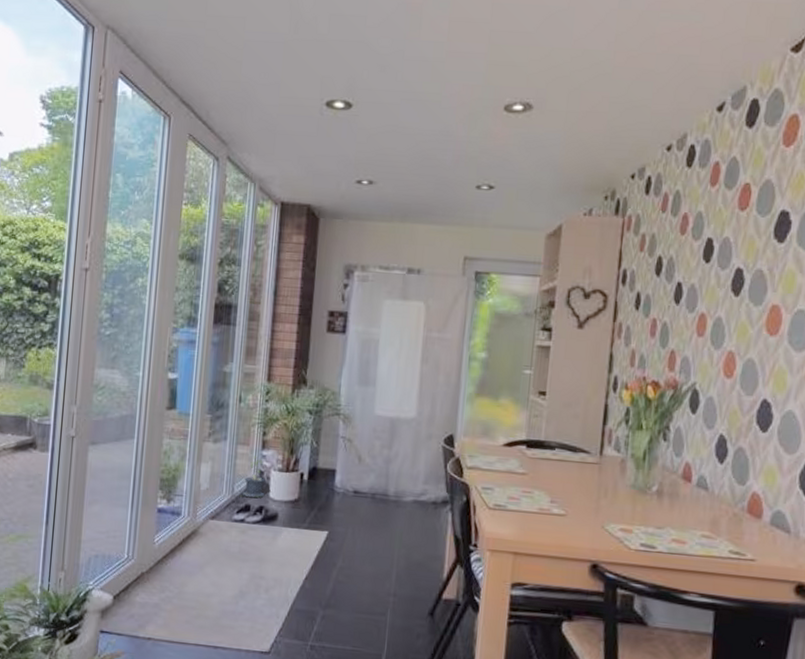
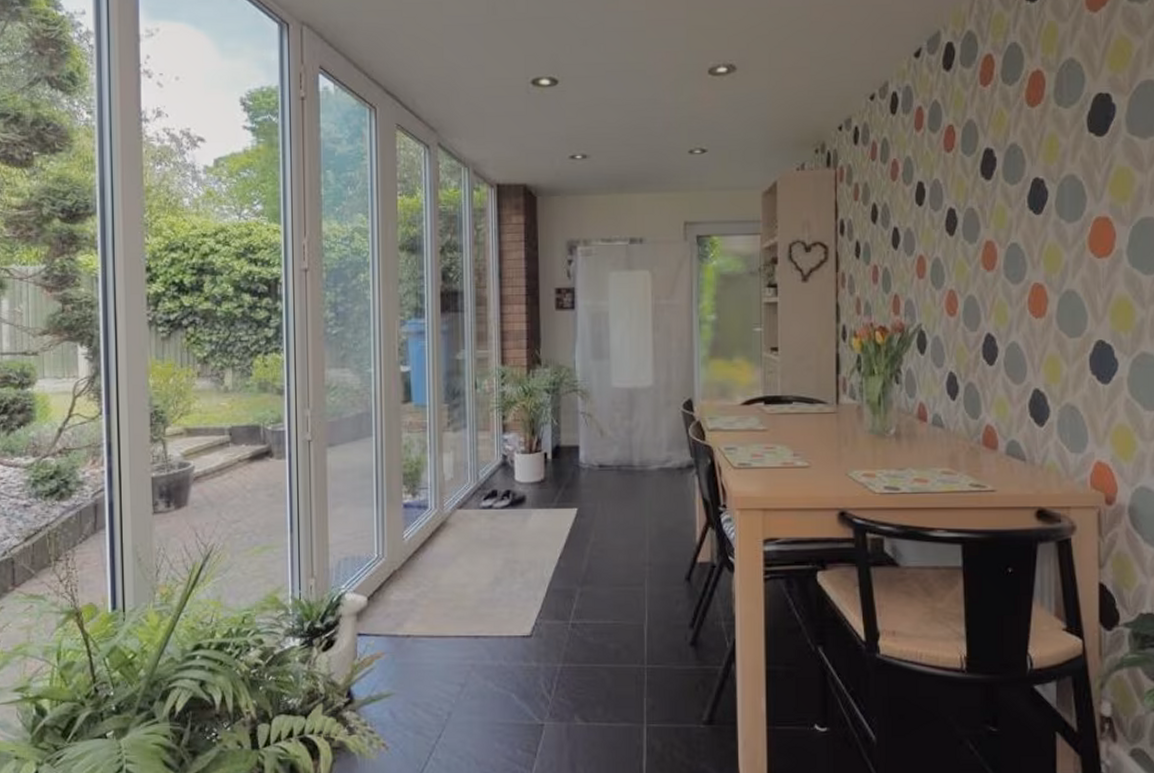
potted plant: present [239,456,265,498] -> none [485,441,511,483]

